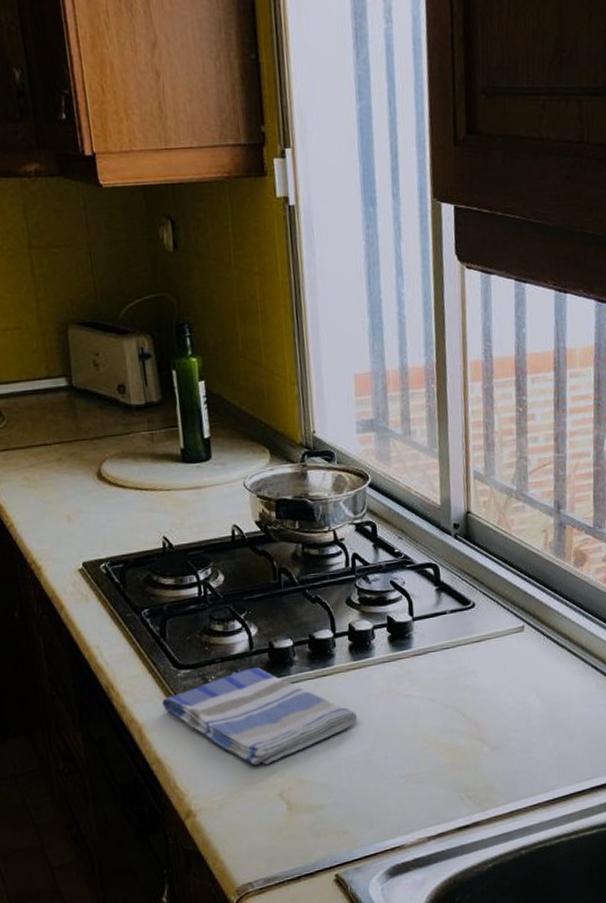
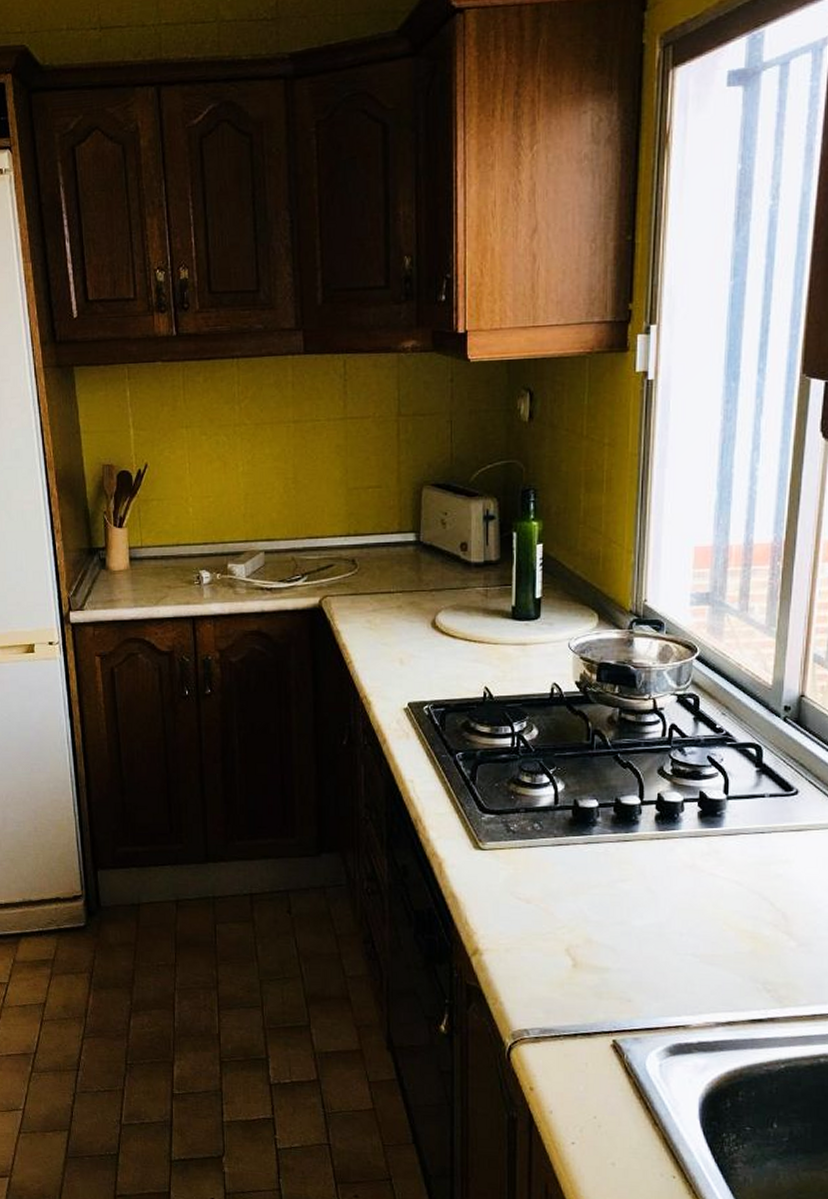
dish towel: present [162,666,357,765] -> none [464,822,655,918]

